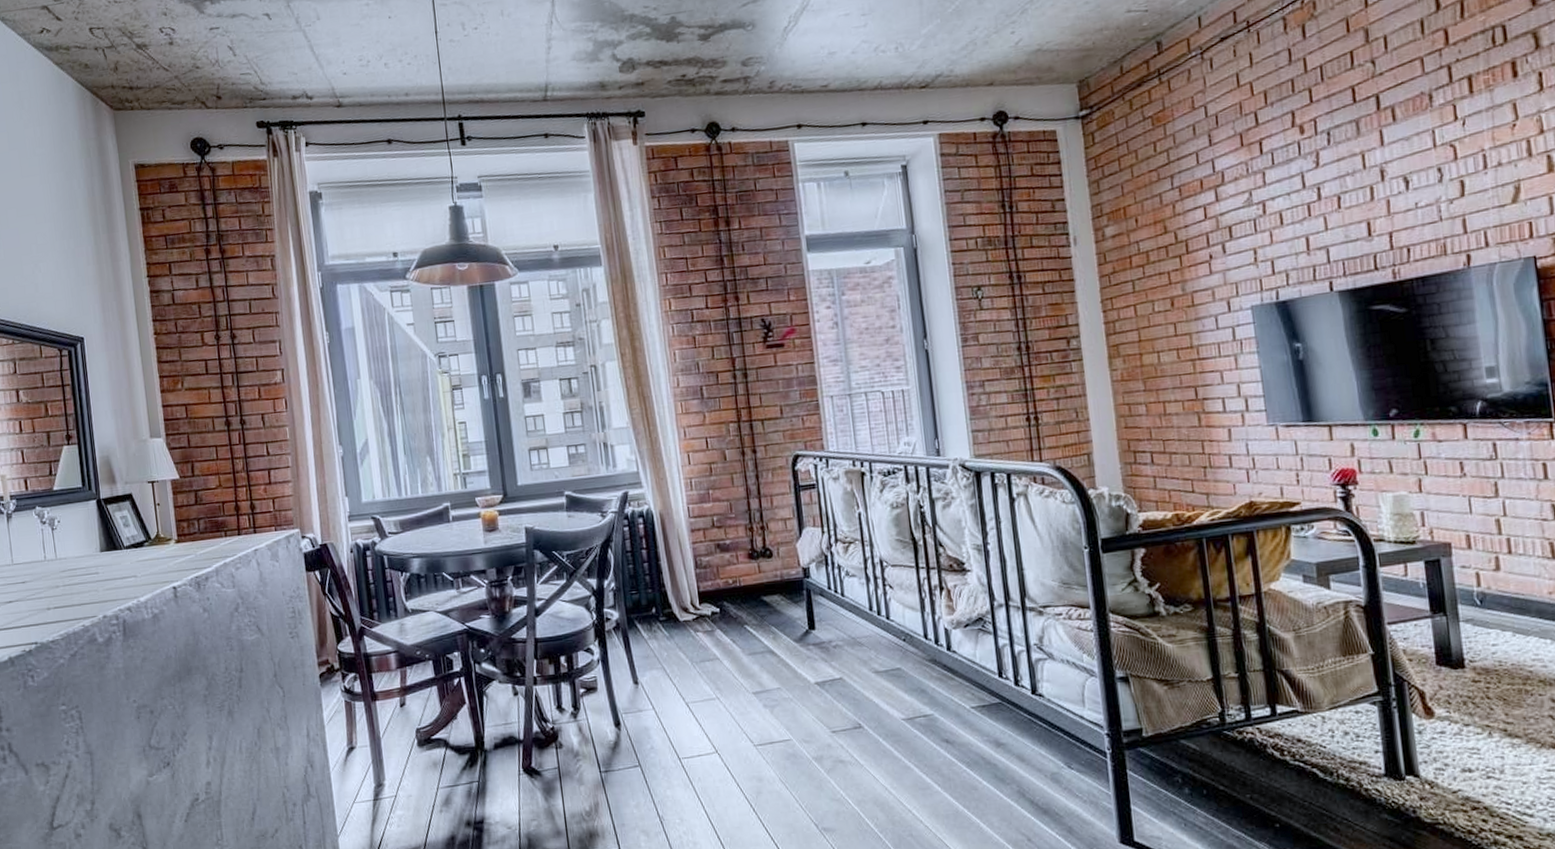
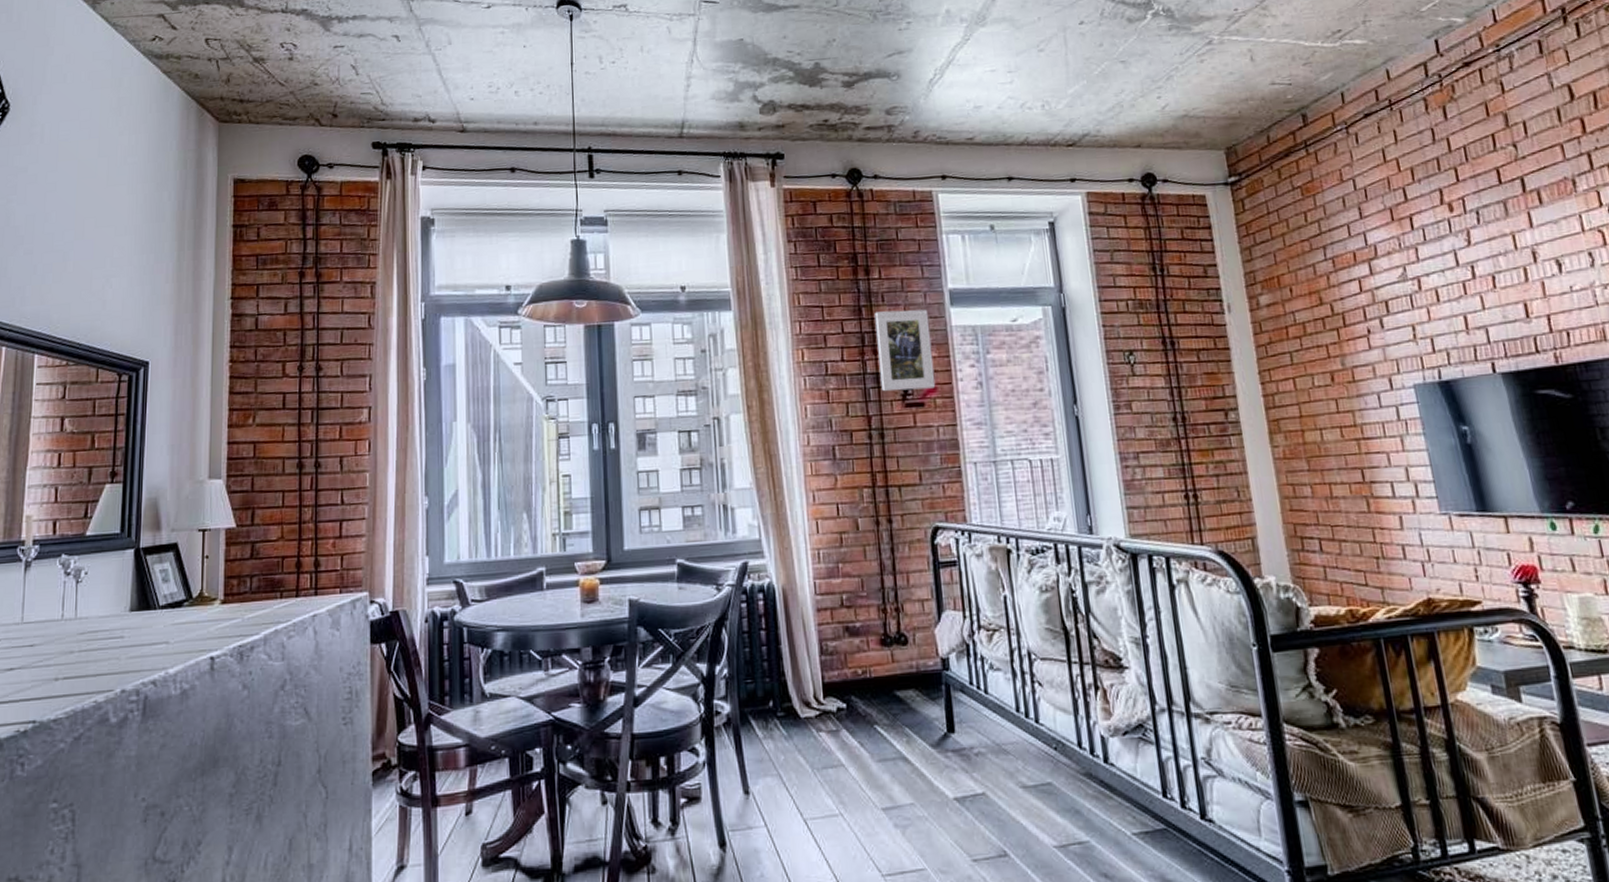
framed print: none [736,256,795,335] -> present [874,309,936,392]

